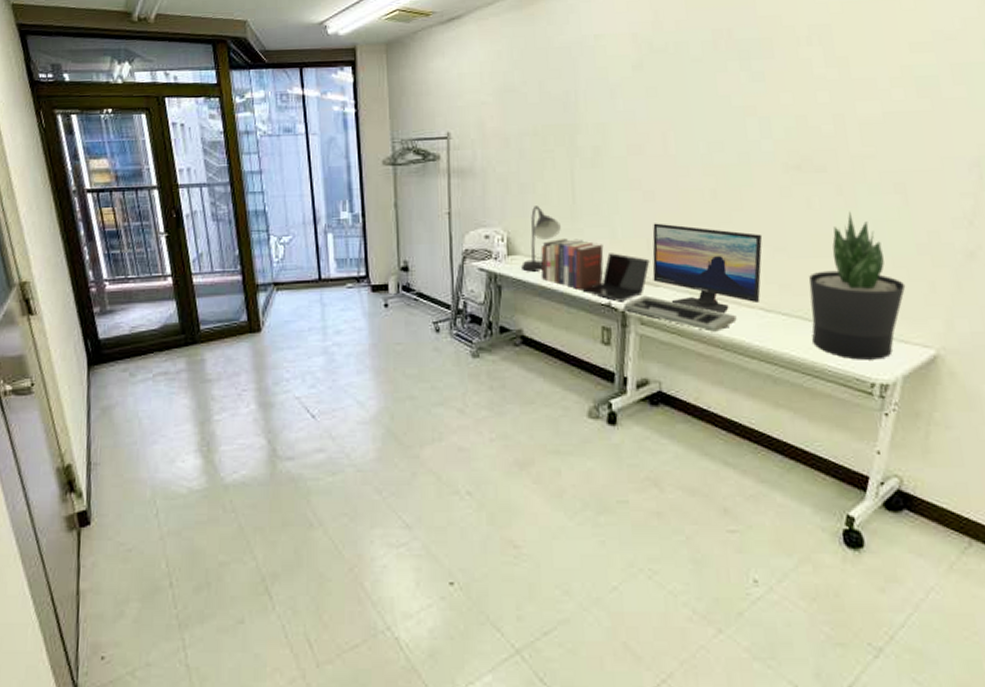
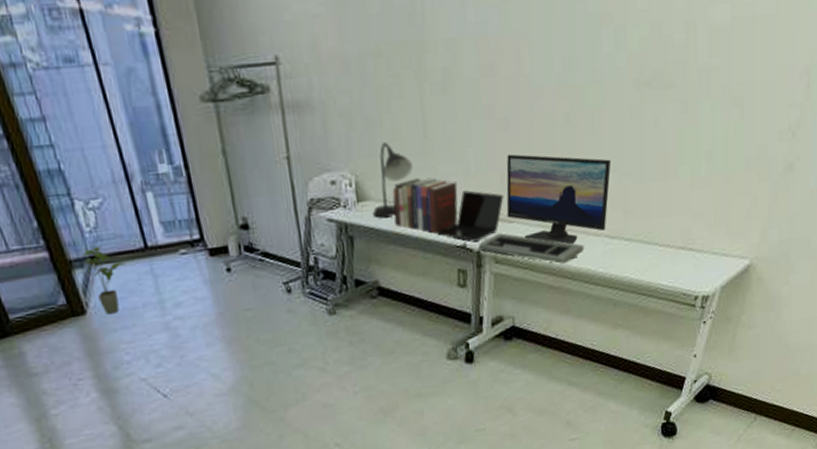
house plant: none [268,275,301,334] -> present [83,246,126,315]
planter: present [808,211,906,360] -> none [649,129,732,276]

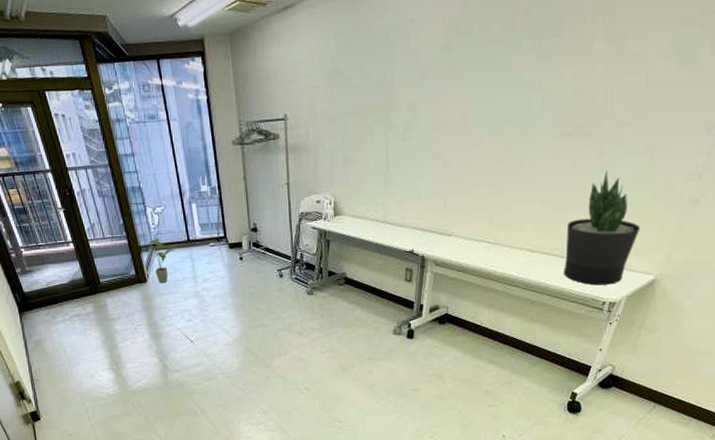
desk lamp: present [373,142,413,218] -> none [345,175,377,228]
books: present [392,177,458,234] -> none [360,200,410,242]
laptop: present [437,190,504,243] -> none [391,211,445,249]
computer keyboard: present [478,232,584,265] -> none [423,243,508,270]
computer monitor: present [506,154,612,245] -> none [447,185,535,255]
planter: none [649,129,732,276] -> present [564,170,641,286]

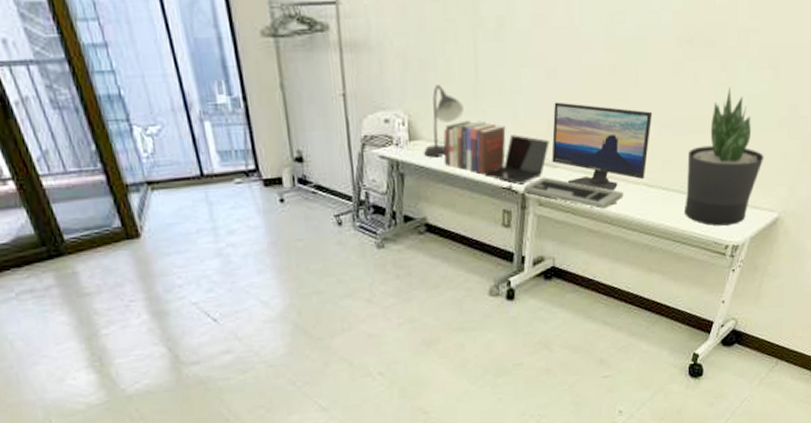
house plant: present [149,238,175,283] -> none [140,172,181,239]
desk lamp: none [345,175,377,228] -> present [424,85,464,158]
books: none [360,200,410,242] -> present [443,120,506,175]
laptop: none [391,211,445,249] -> present [484,134,550,185]
computer keyboard: none [423,243,508,270] -> present [524,177,624,210]
computer monitor: none [447,185,535,255] -> present [551,102,653,192]

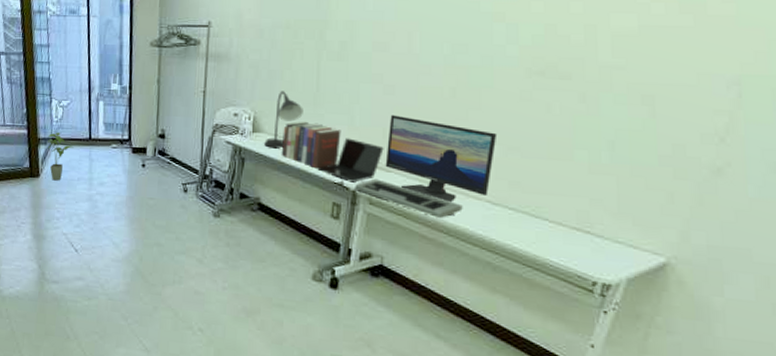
house plant: none [140,172,181,239] -> present [47,132,74,181]
planter: present [685,87,764,226] -> none [537,118,642,261]

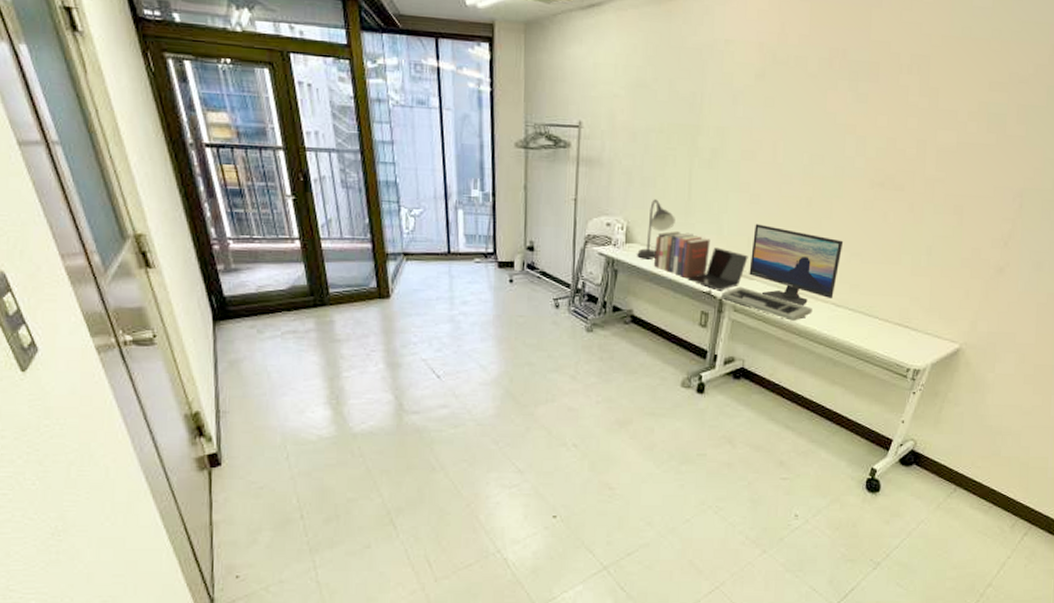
house plant: present [47,132,74,181] -> none [398,246,430,302]

